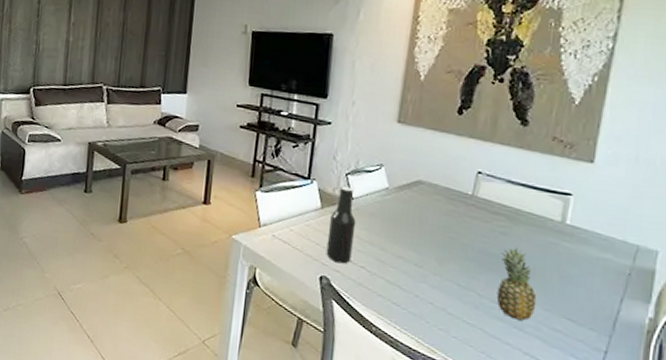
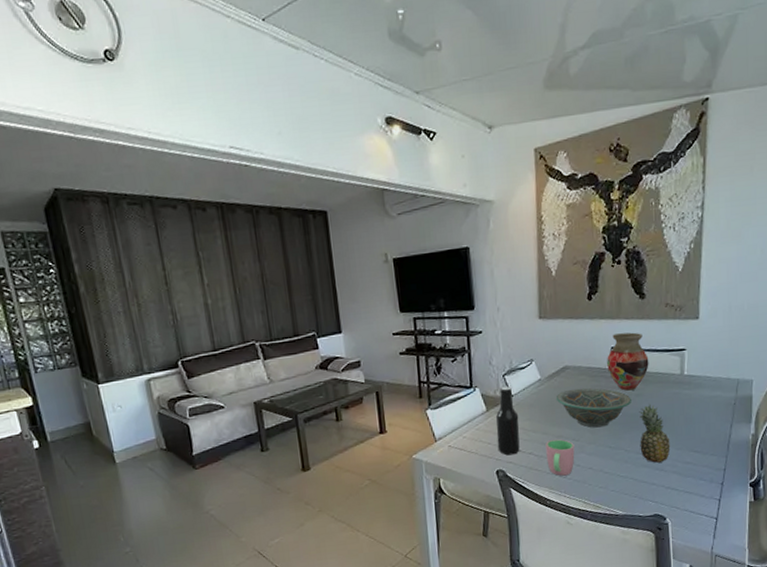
cup: none [380,258,416,304] -> present [545,439,575,476]
decorative bowl: none [402,207,494,260] -> present [555,388,631,428]
vase: none [469,158,523,226] -> present [607,332,649,391]

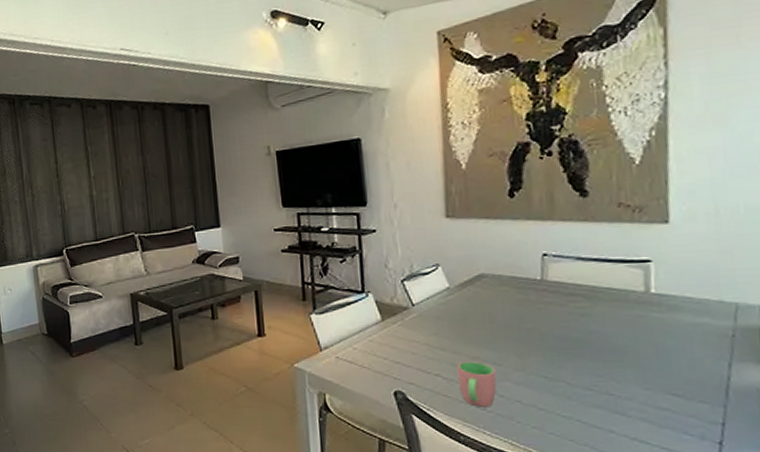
beer bottle: present [496,386,520,456] -> none [393,294,424,375]
decorative bowl: present [555,388,631,428] -> none [469,301,574,351]
vase: present [607,332,649,391] -> none [537,237,598,308]
fruit: present [639,404,671,463] -> none [586,327,635,404]

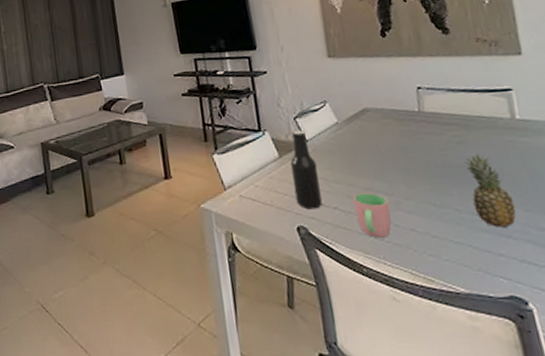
beer bottle: none [393,294,424,375] -> present [290,130,323,210]
fruit: none [586,327,635,404] -> present [465,153,516,227]

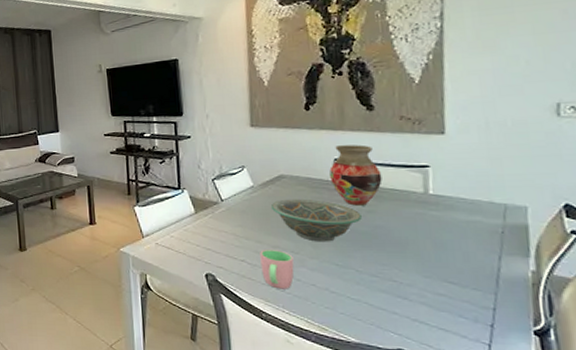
beer bottle: present [290,130,323,210] -> none [205,191,231,260]
decorative bowl: none [358,133,453,180] -> present [270,198,362,242]
vase: none [413,70,469,137] -> present [329,144,382,206]
fruit: present [465,153,516,227] -> none [372,222,416,289]

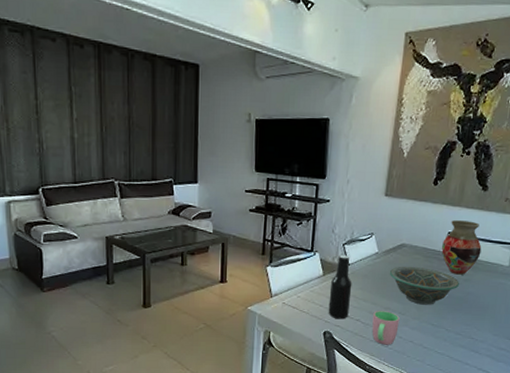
beer bottle: none [205,191,231,260] -> present [328,255,352,319]

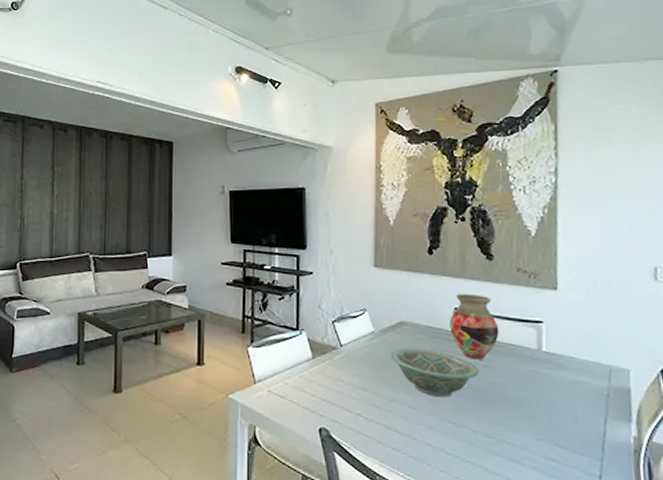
beer bottle: present [328,255,352,319] -> none [321,334,348,413]
cup: present [372,311,400,345] -> none [377,403,411,449]

